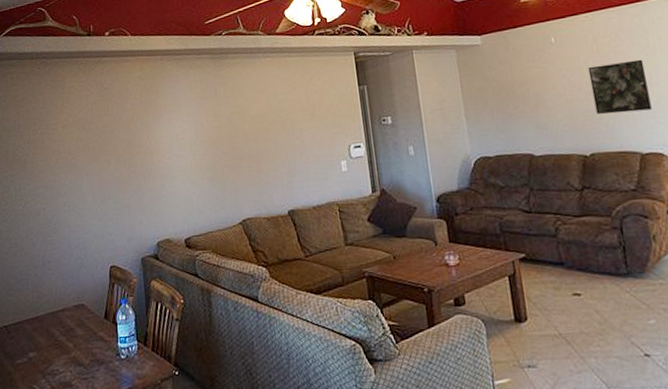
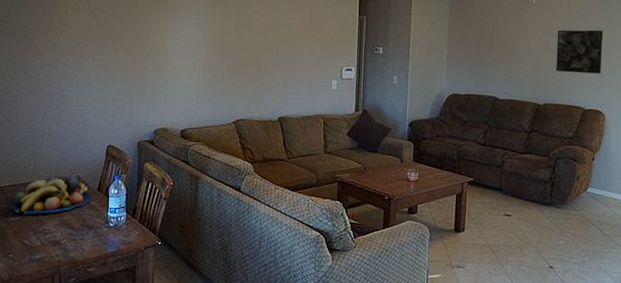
fruit bowl: none [16,302,99,355] -> present [10,174,92,215]

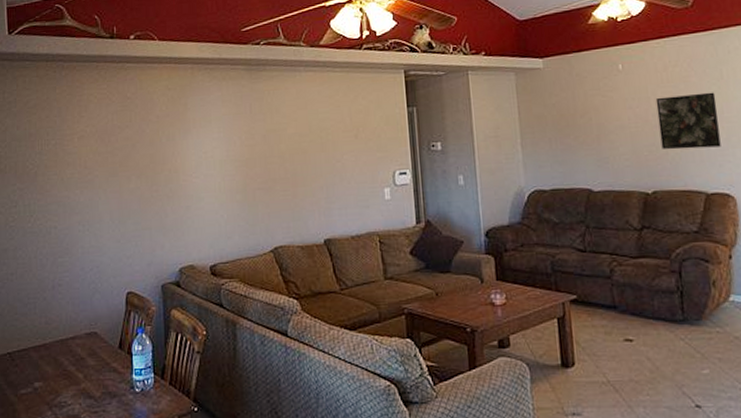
fruit bowl: present [10,174,92,215] -> none [20,330,113,385]

